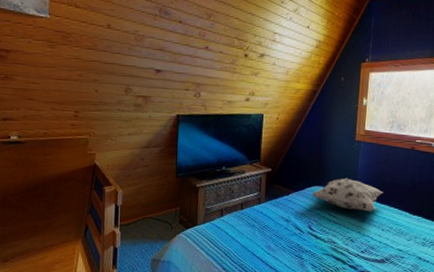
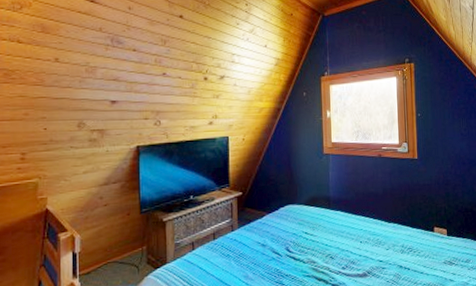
decorative pillow: present [310,178,383,212] -> none [285,192,357,226]

